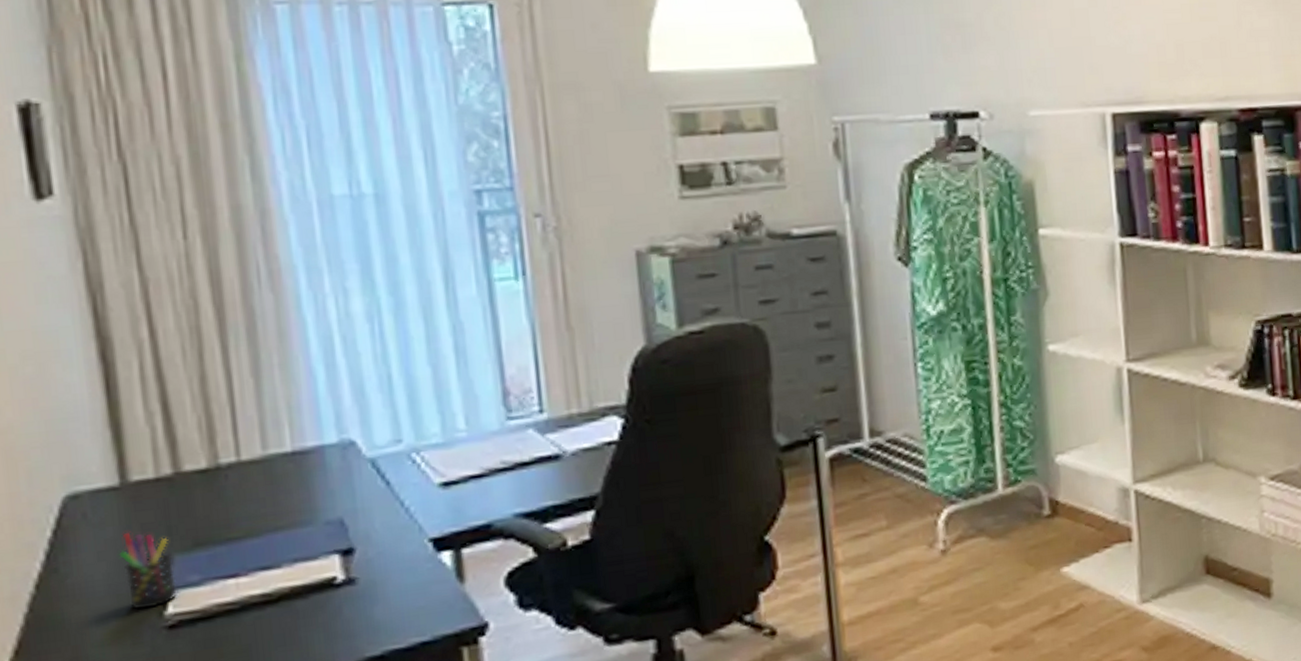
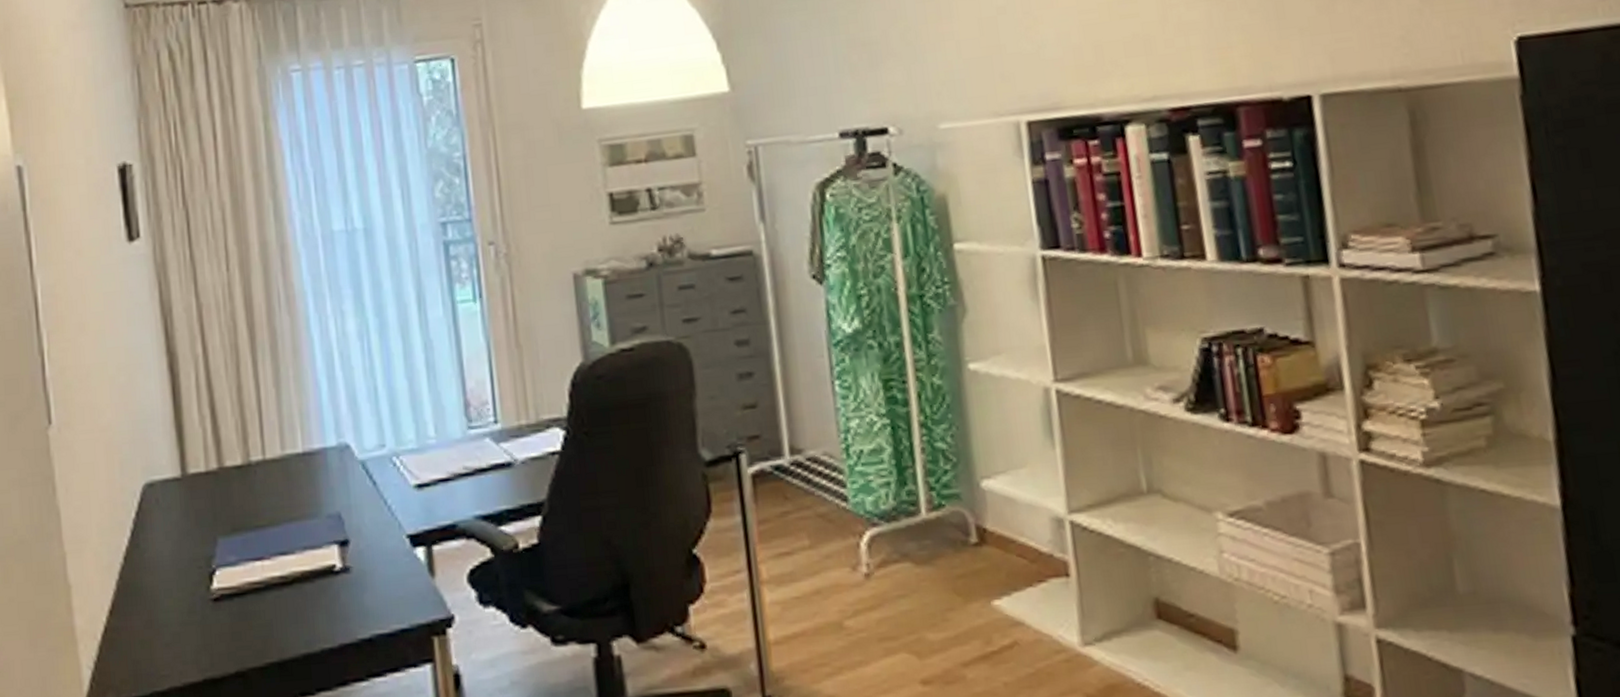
pen holder: present [118,533,179,610] -> none [180,517,221,583]

